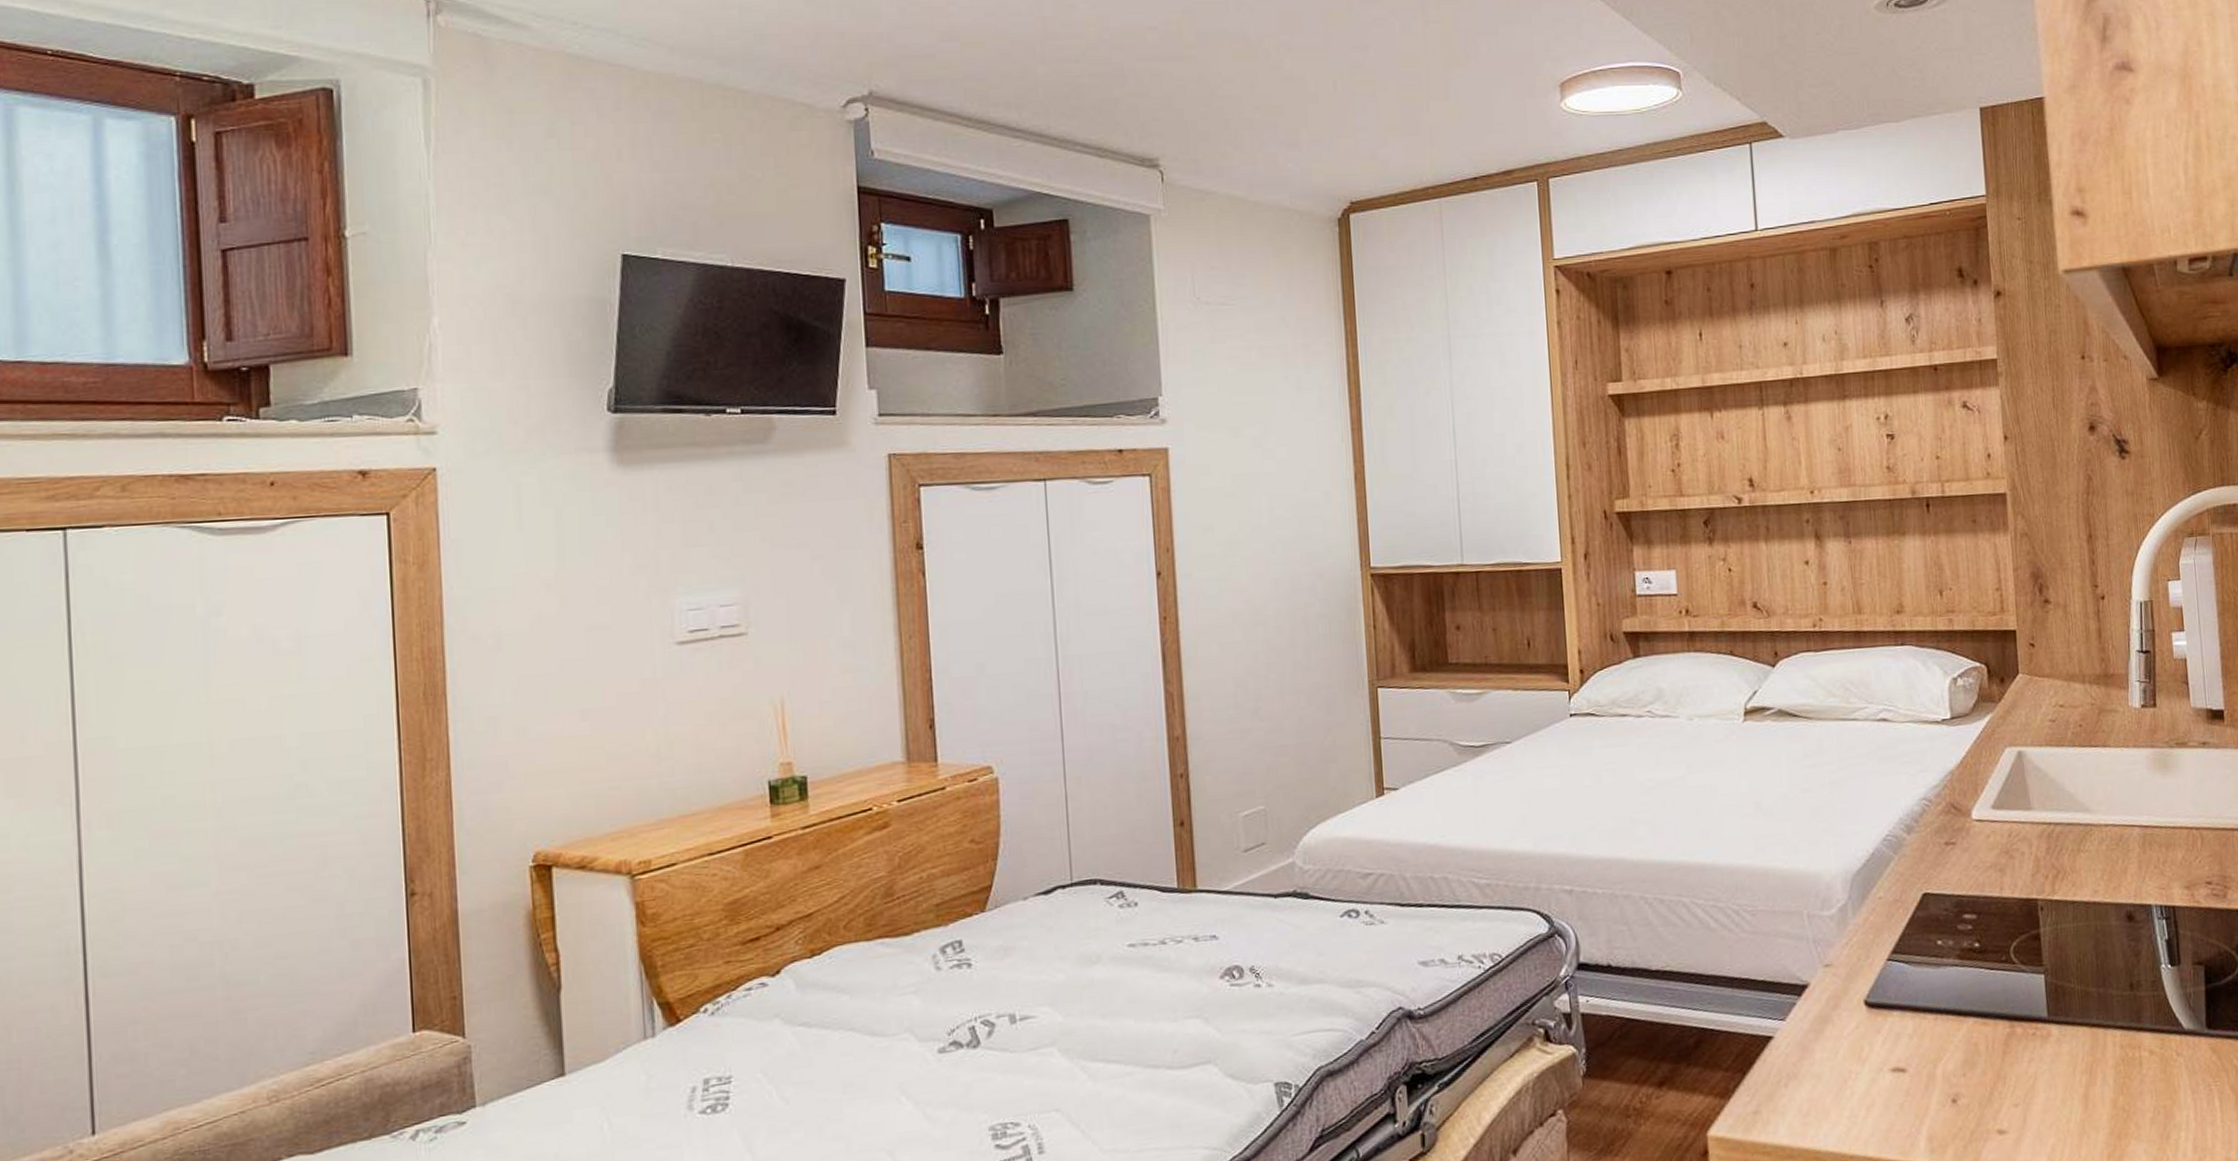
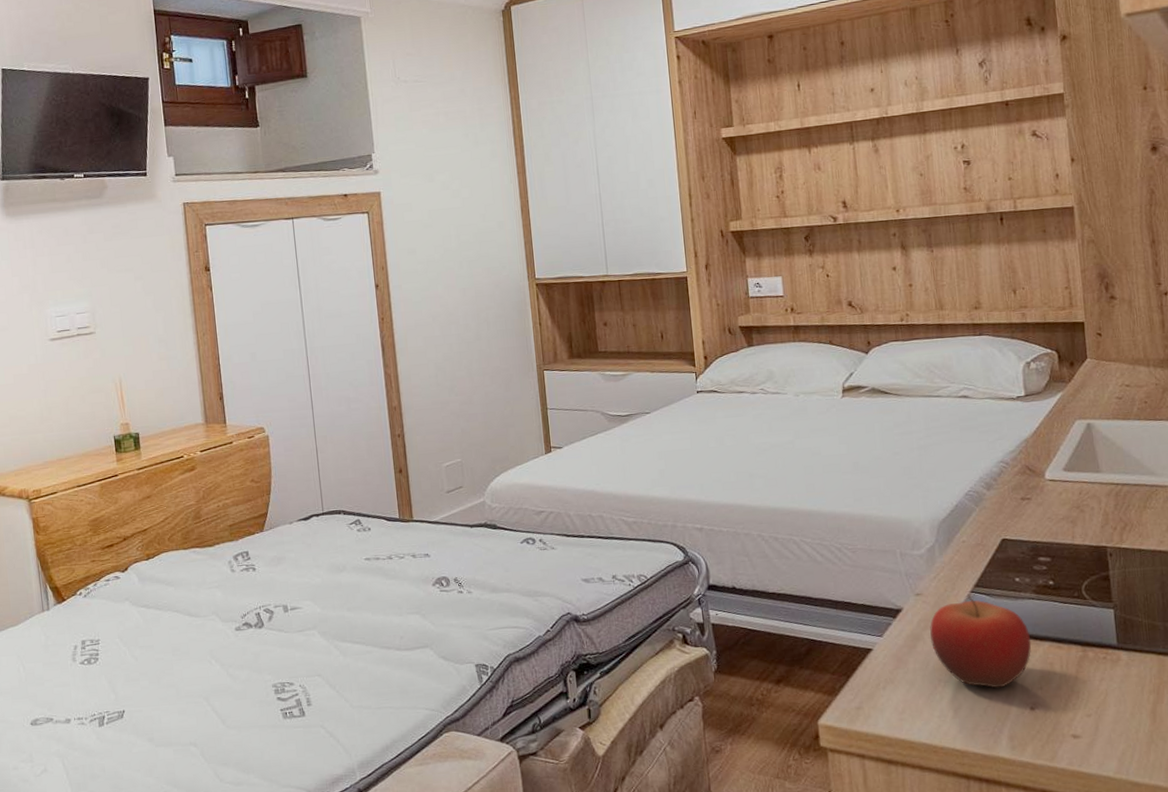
fruit: none [1840,963,1954,1078] -> present [930,594,1032,688]

